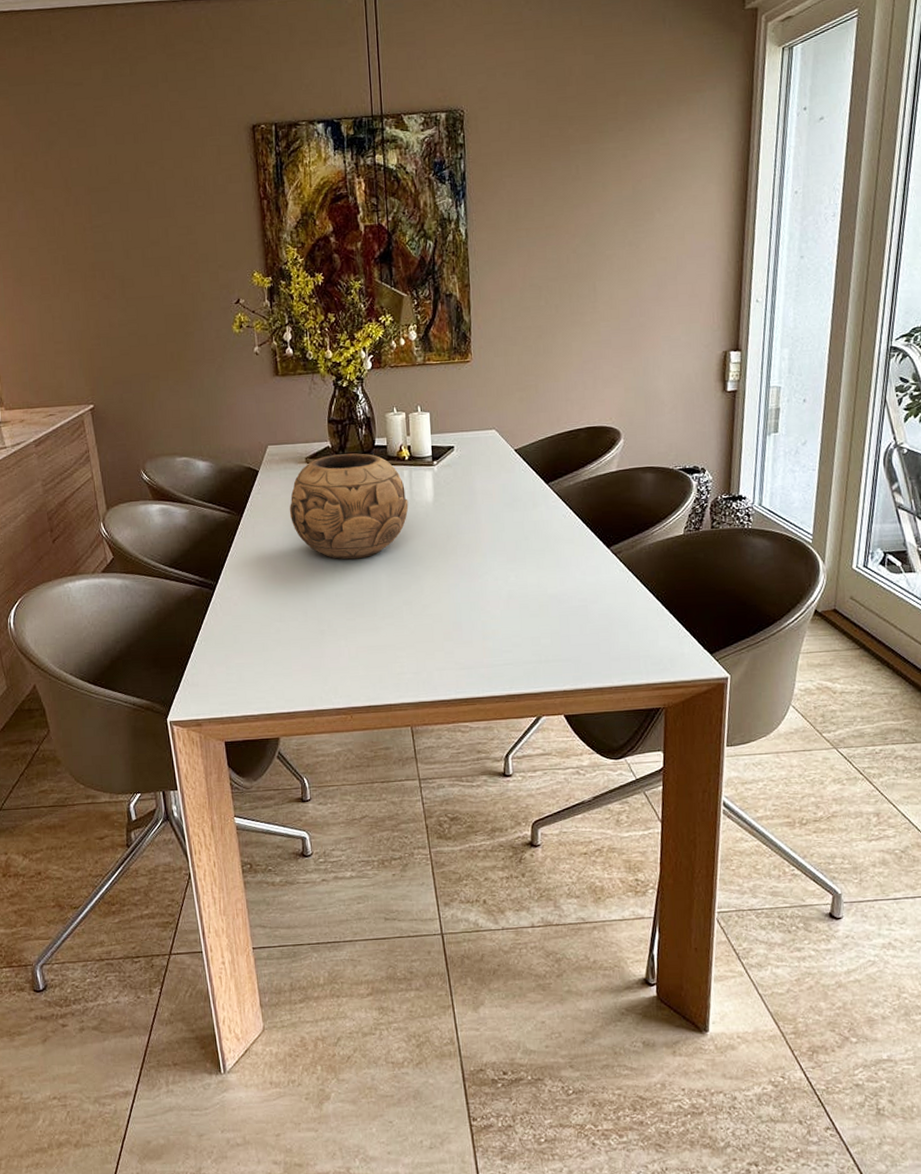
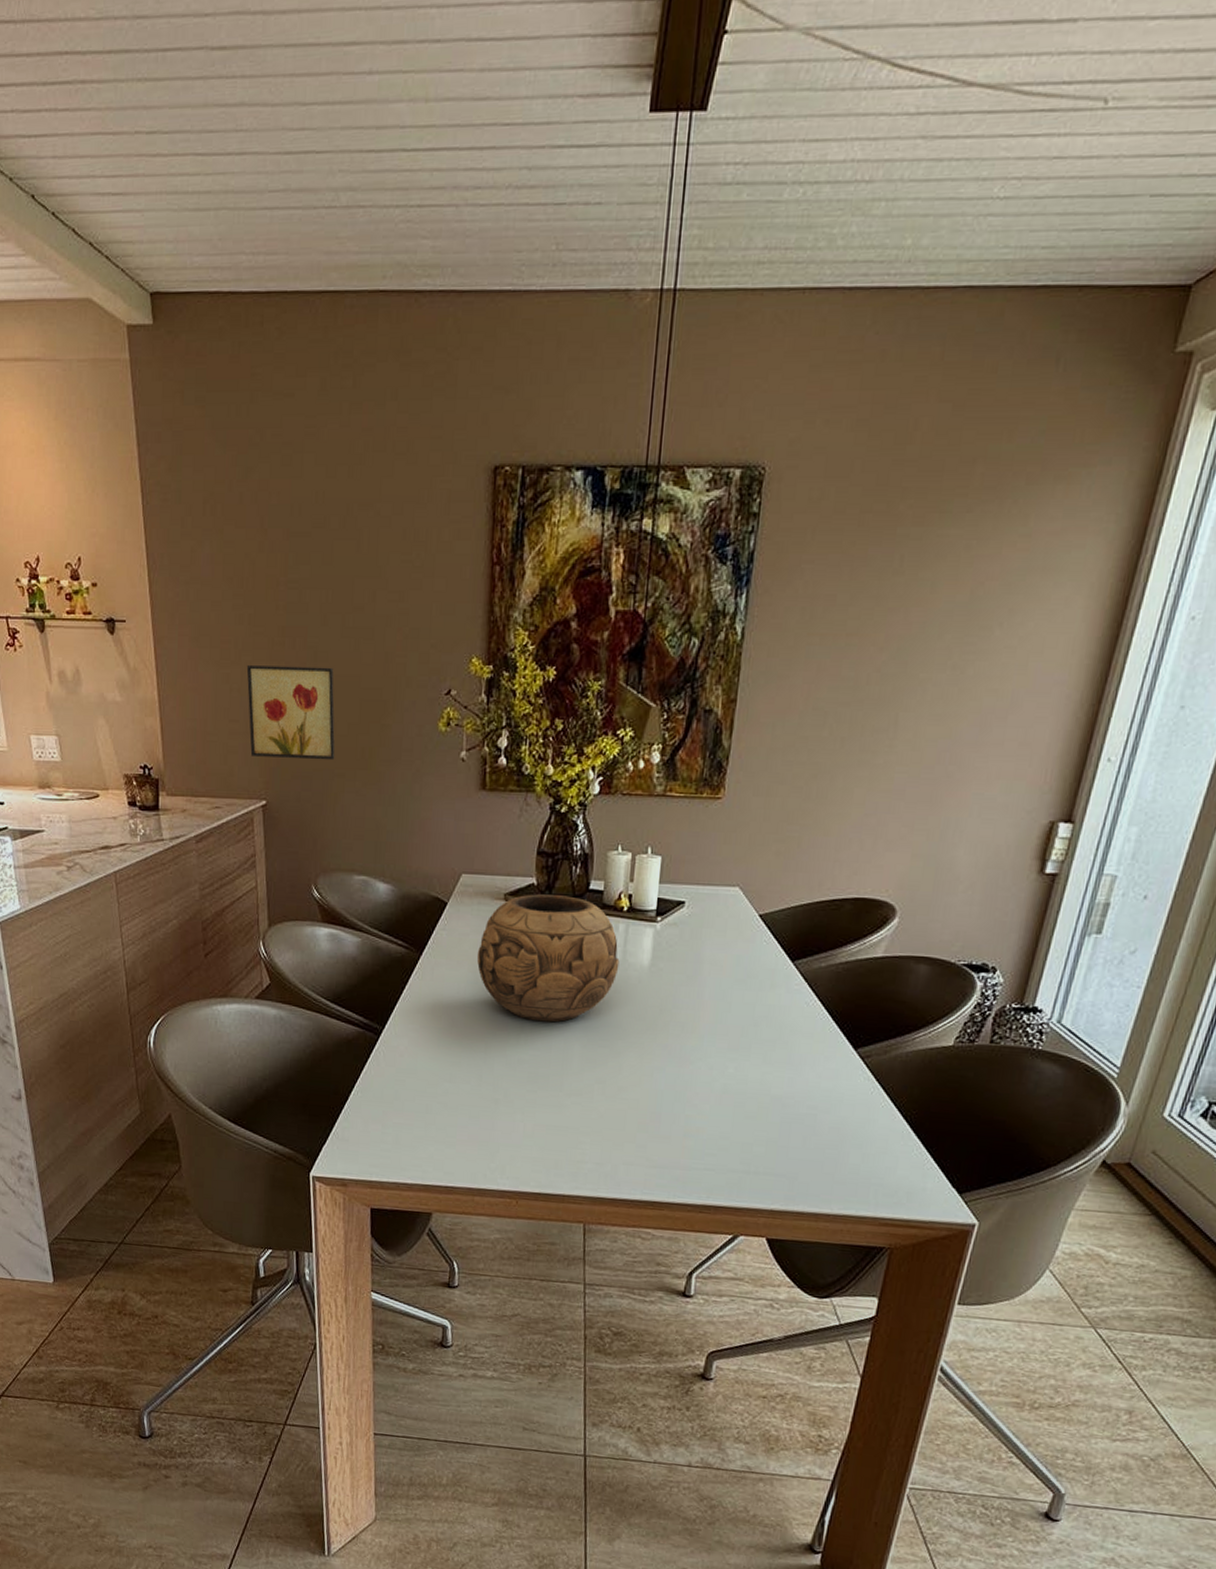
wall art: none [65,291,149,370] -> present [246,665,335,761]

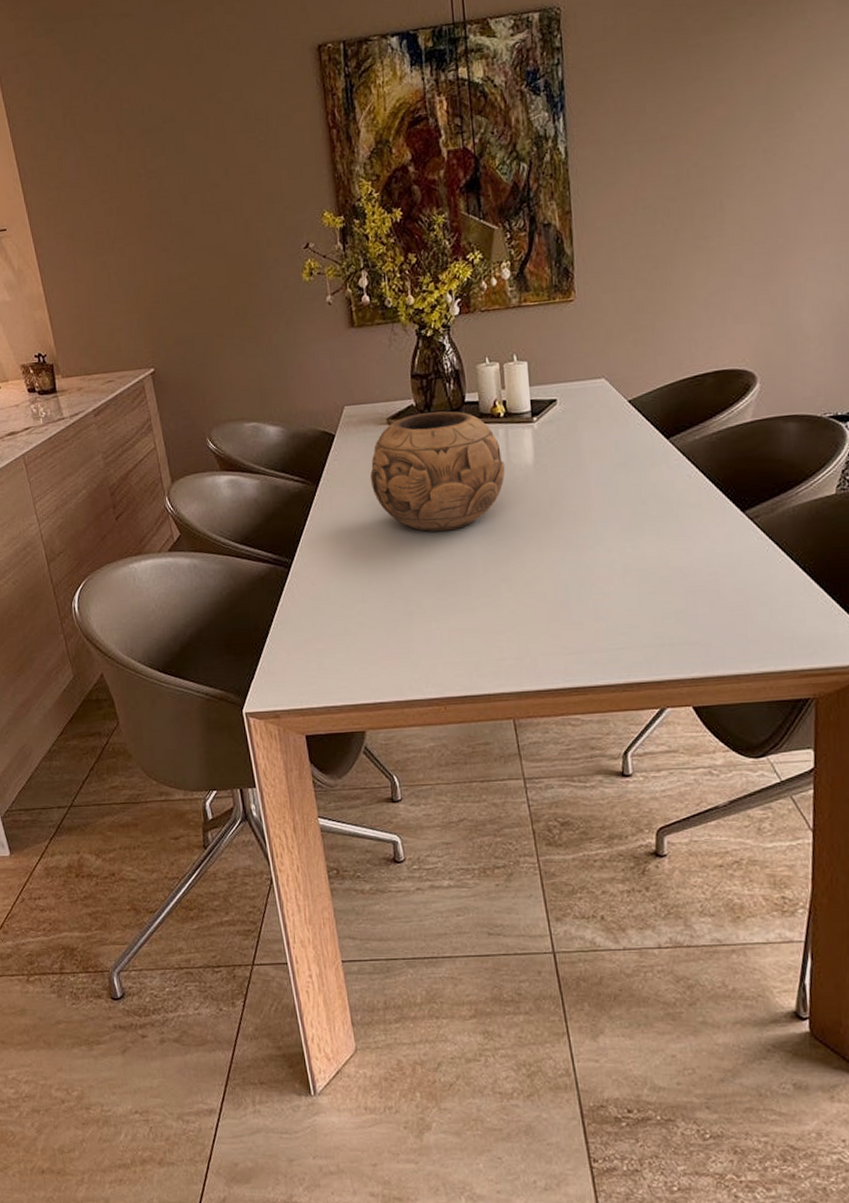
wall art: present [246,665,335,761] -> none [120,240,212,331]

